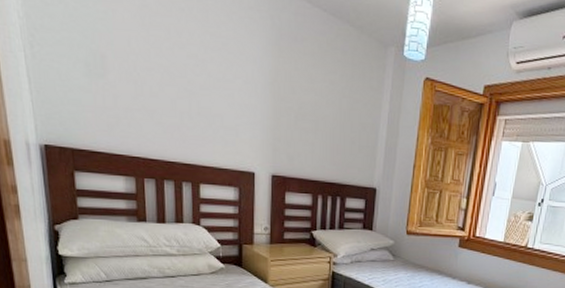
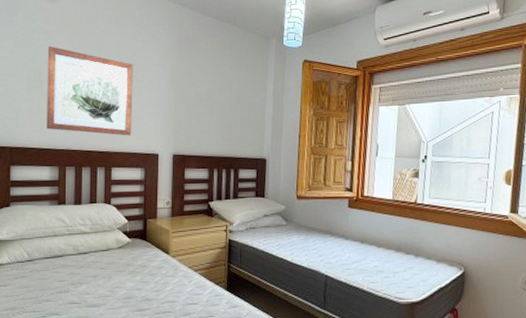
wall art: none [109,21,223,148] -> present [46,46,133,136]

